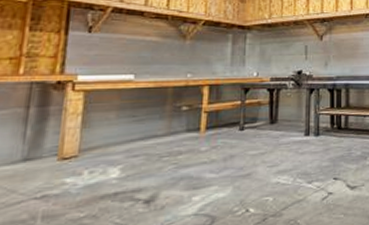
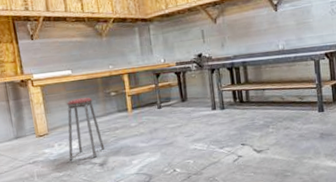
music stool: none [101,111,158,195] -> present [67,97,105,161]

